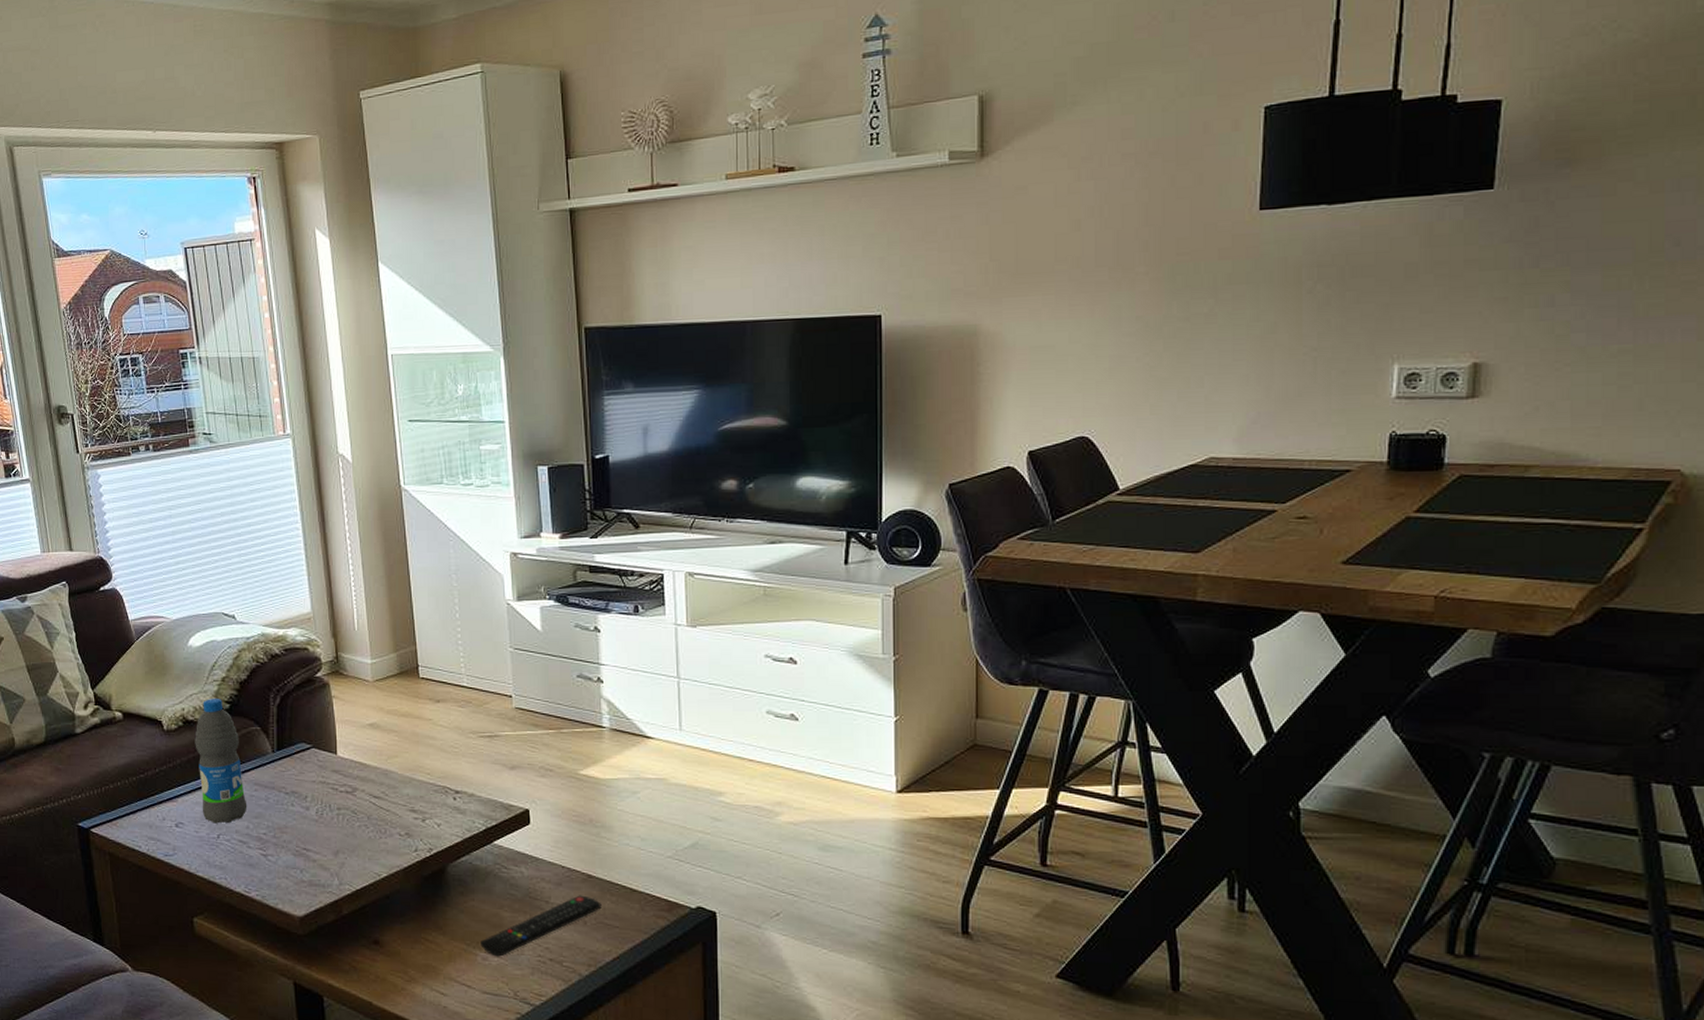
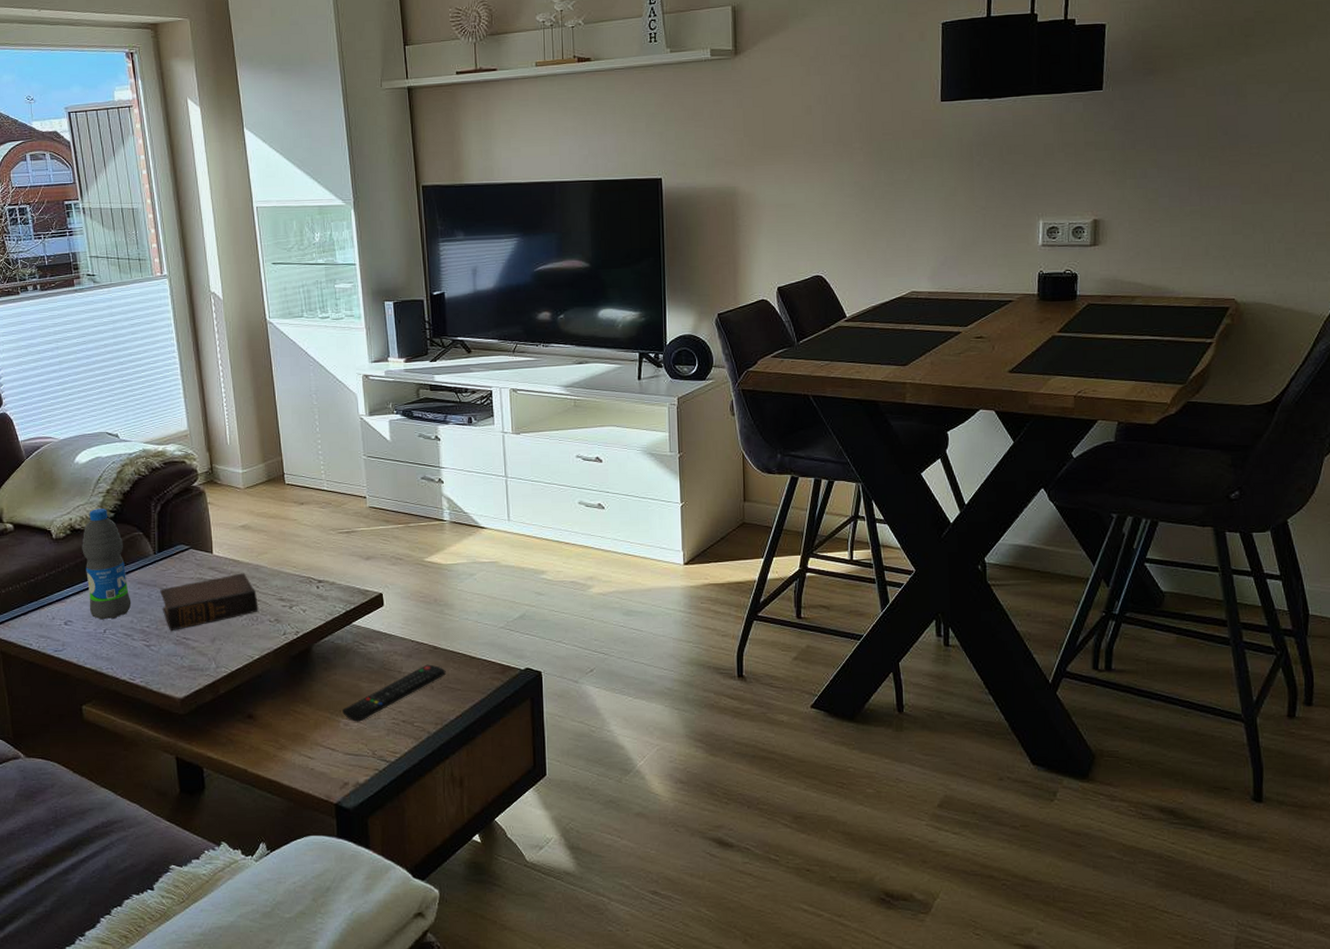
book: none [279,778,387,840] -> present [160,573,258,630]

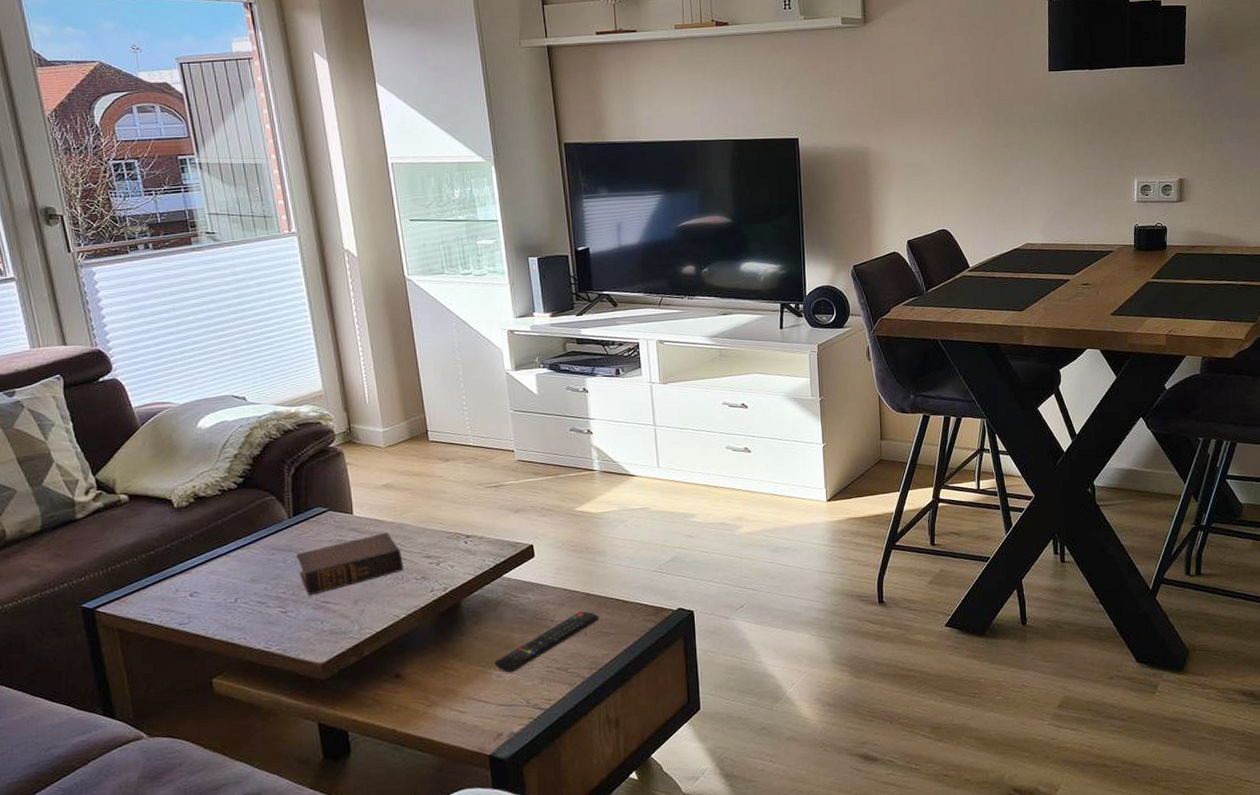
water bottle: present [82,509,132,620] -> none [207,474,265,589]

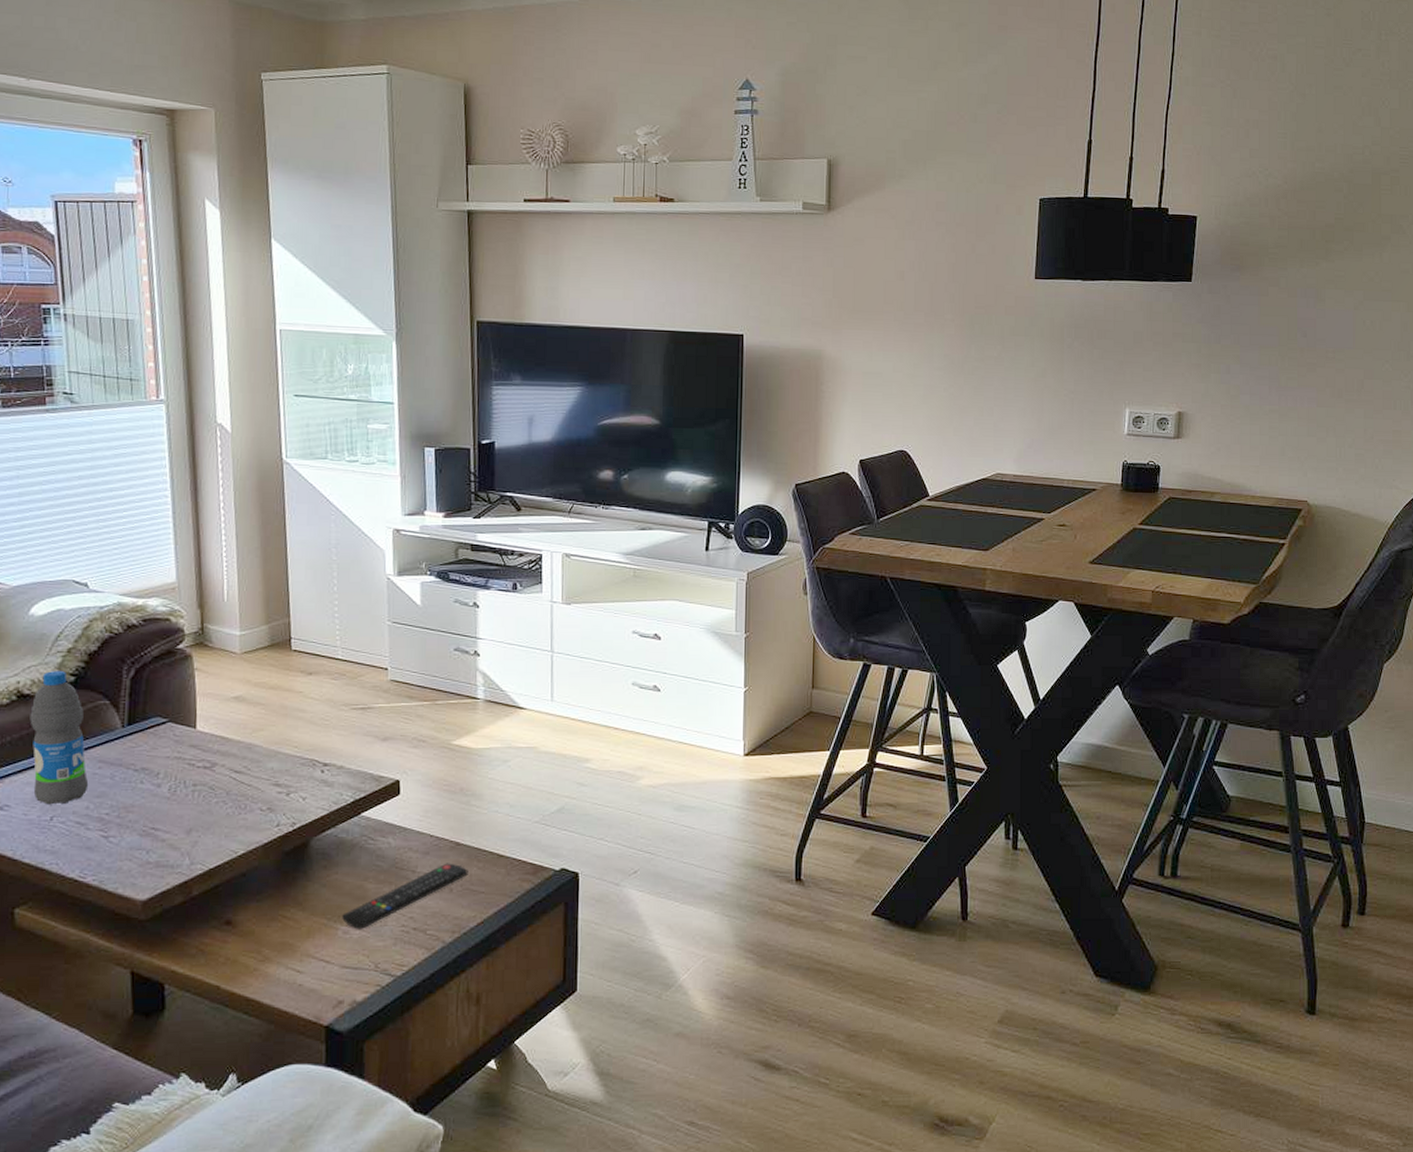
water bottle: none [207,474,265,589] -> present [30,671,89,805]
book: present [296,532,404,595] -> none [126,753,248,819]

